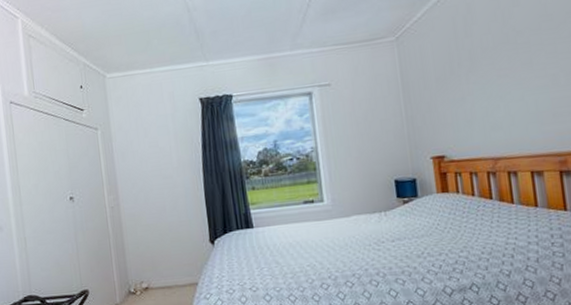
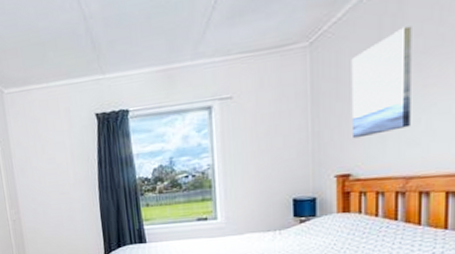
wall art: none [433,26,492,123] -> present [351,26,412,139]

